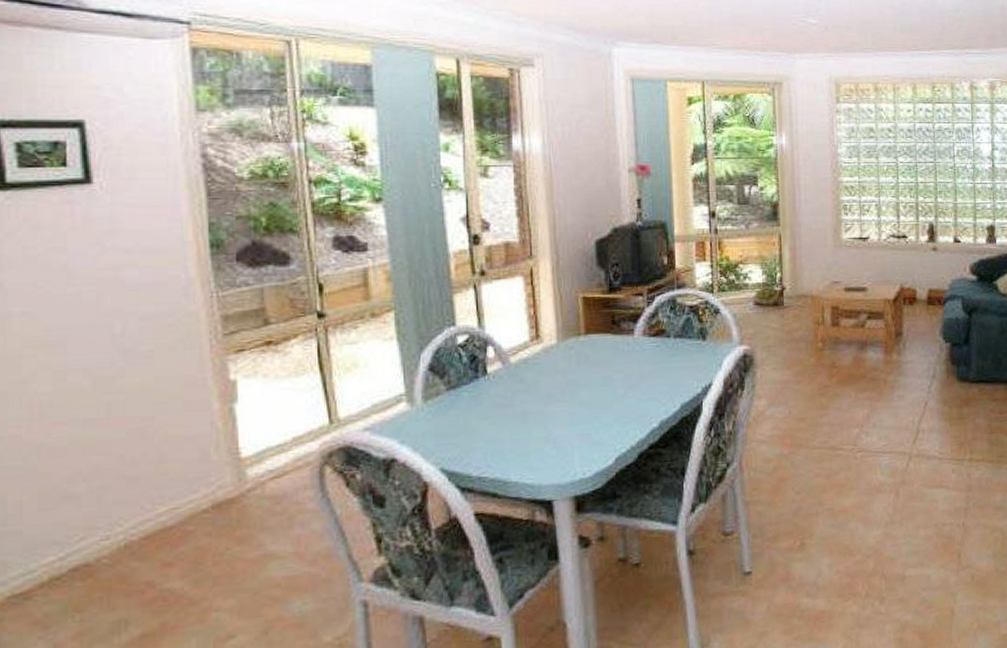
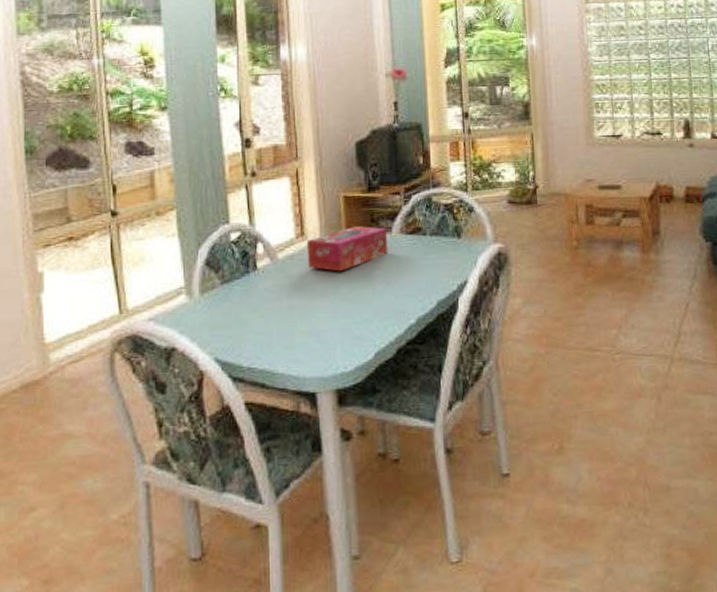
tissue box: none [542,328,630,376] -> present [306,226,388,272]

